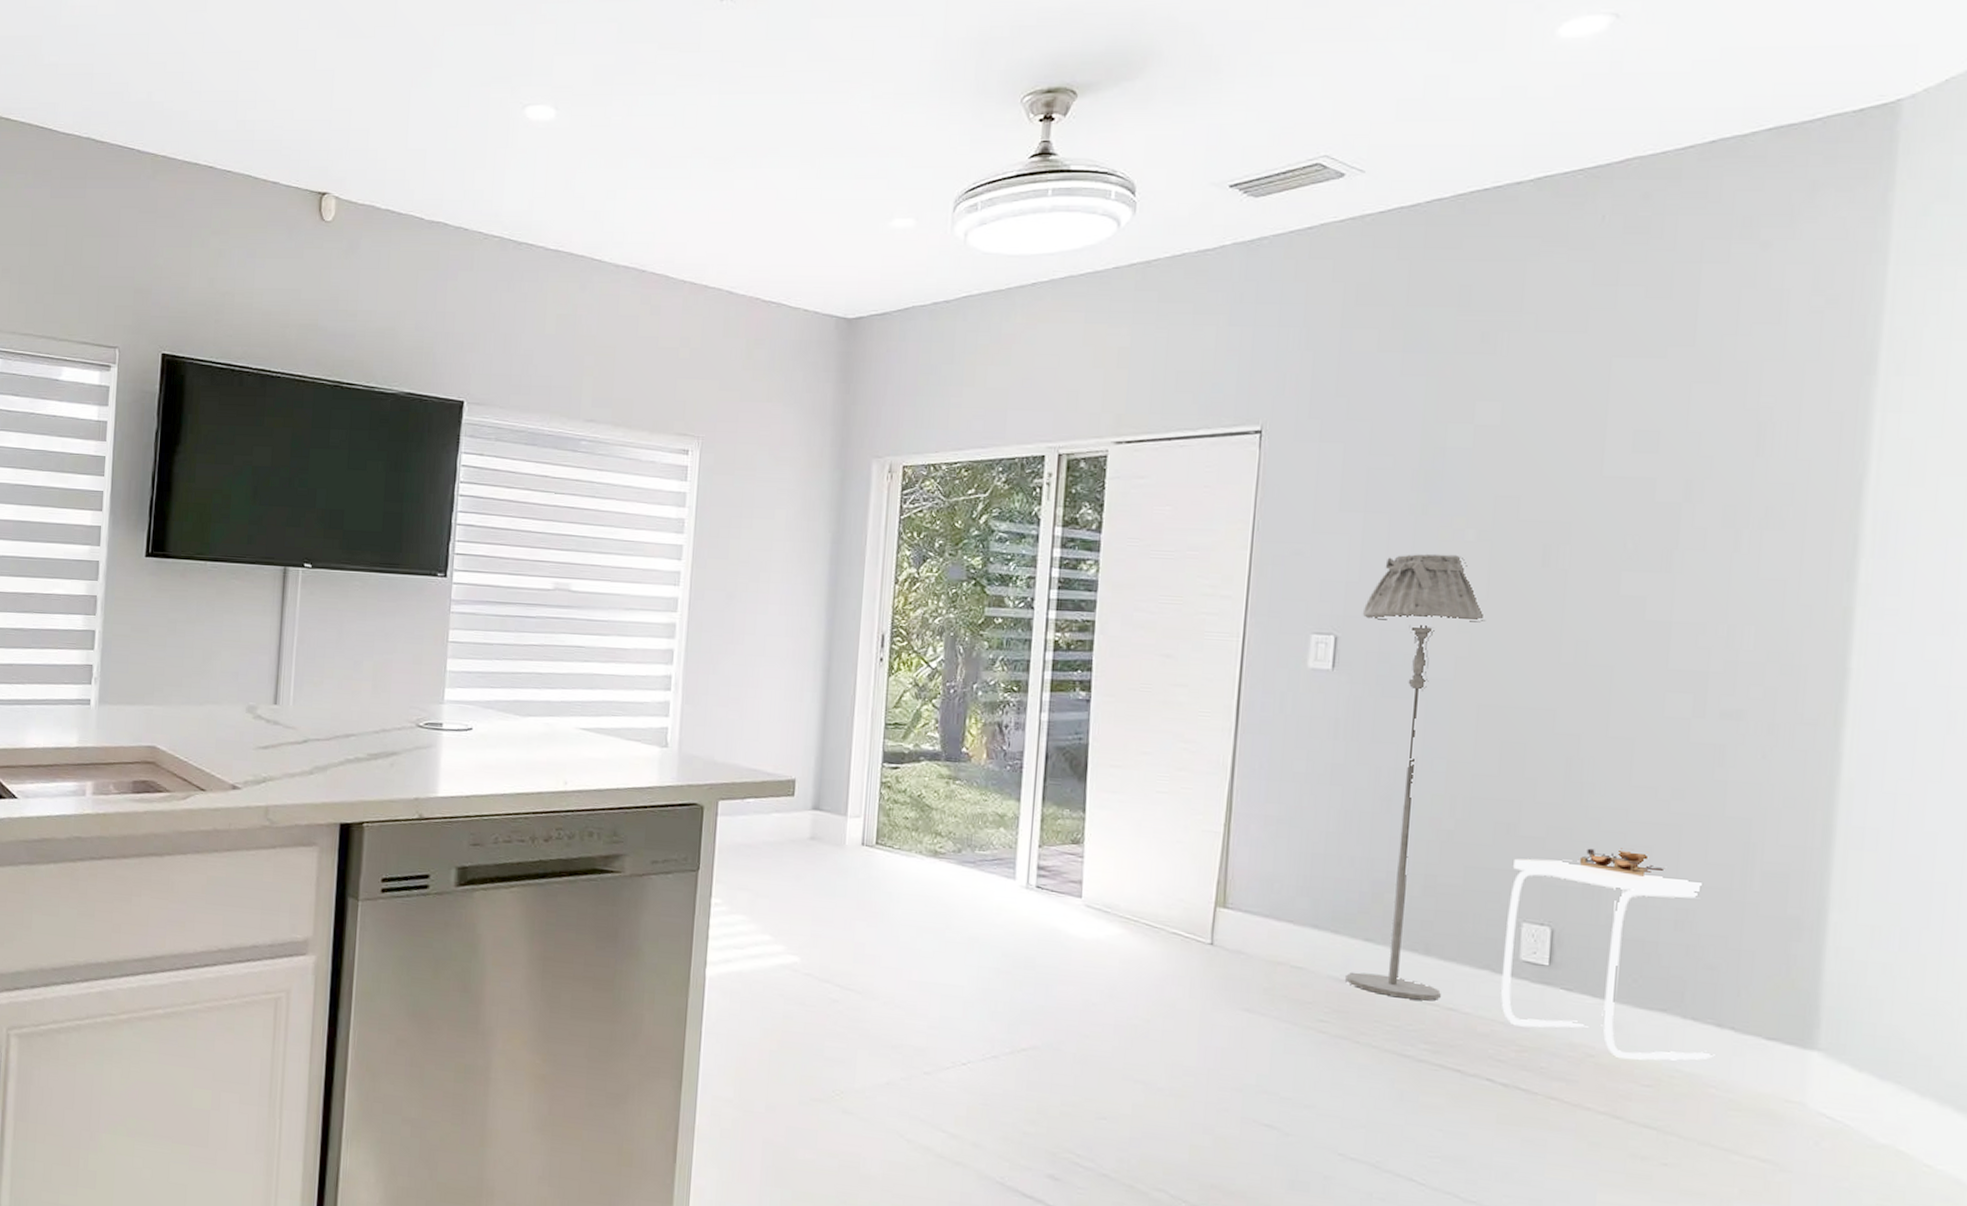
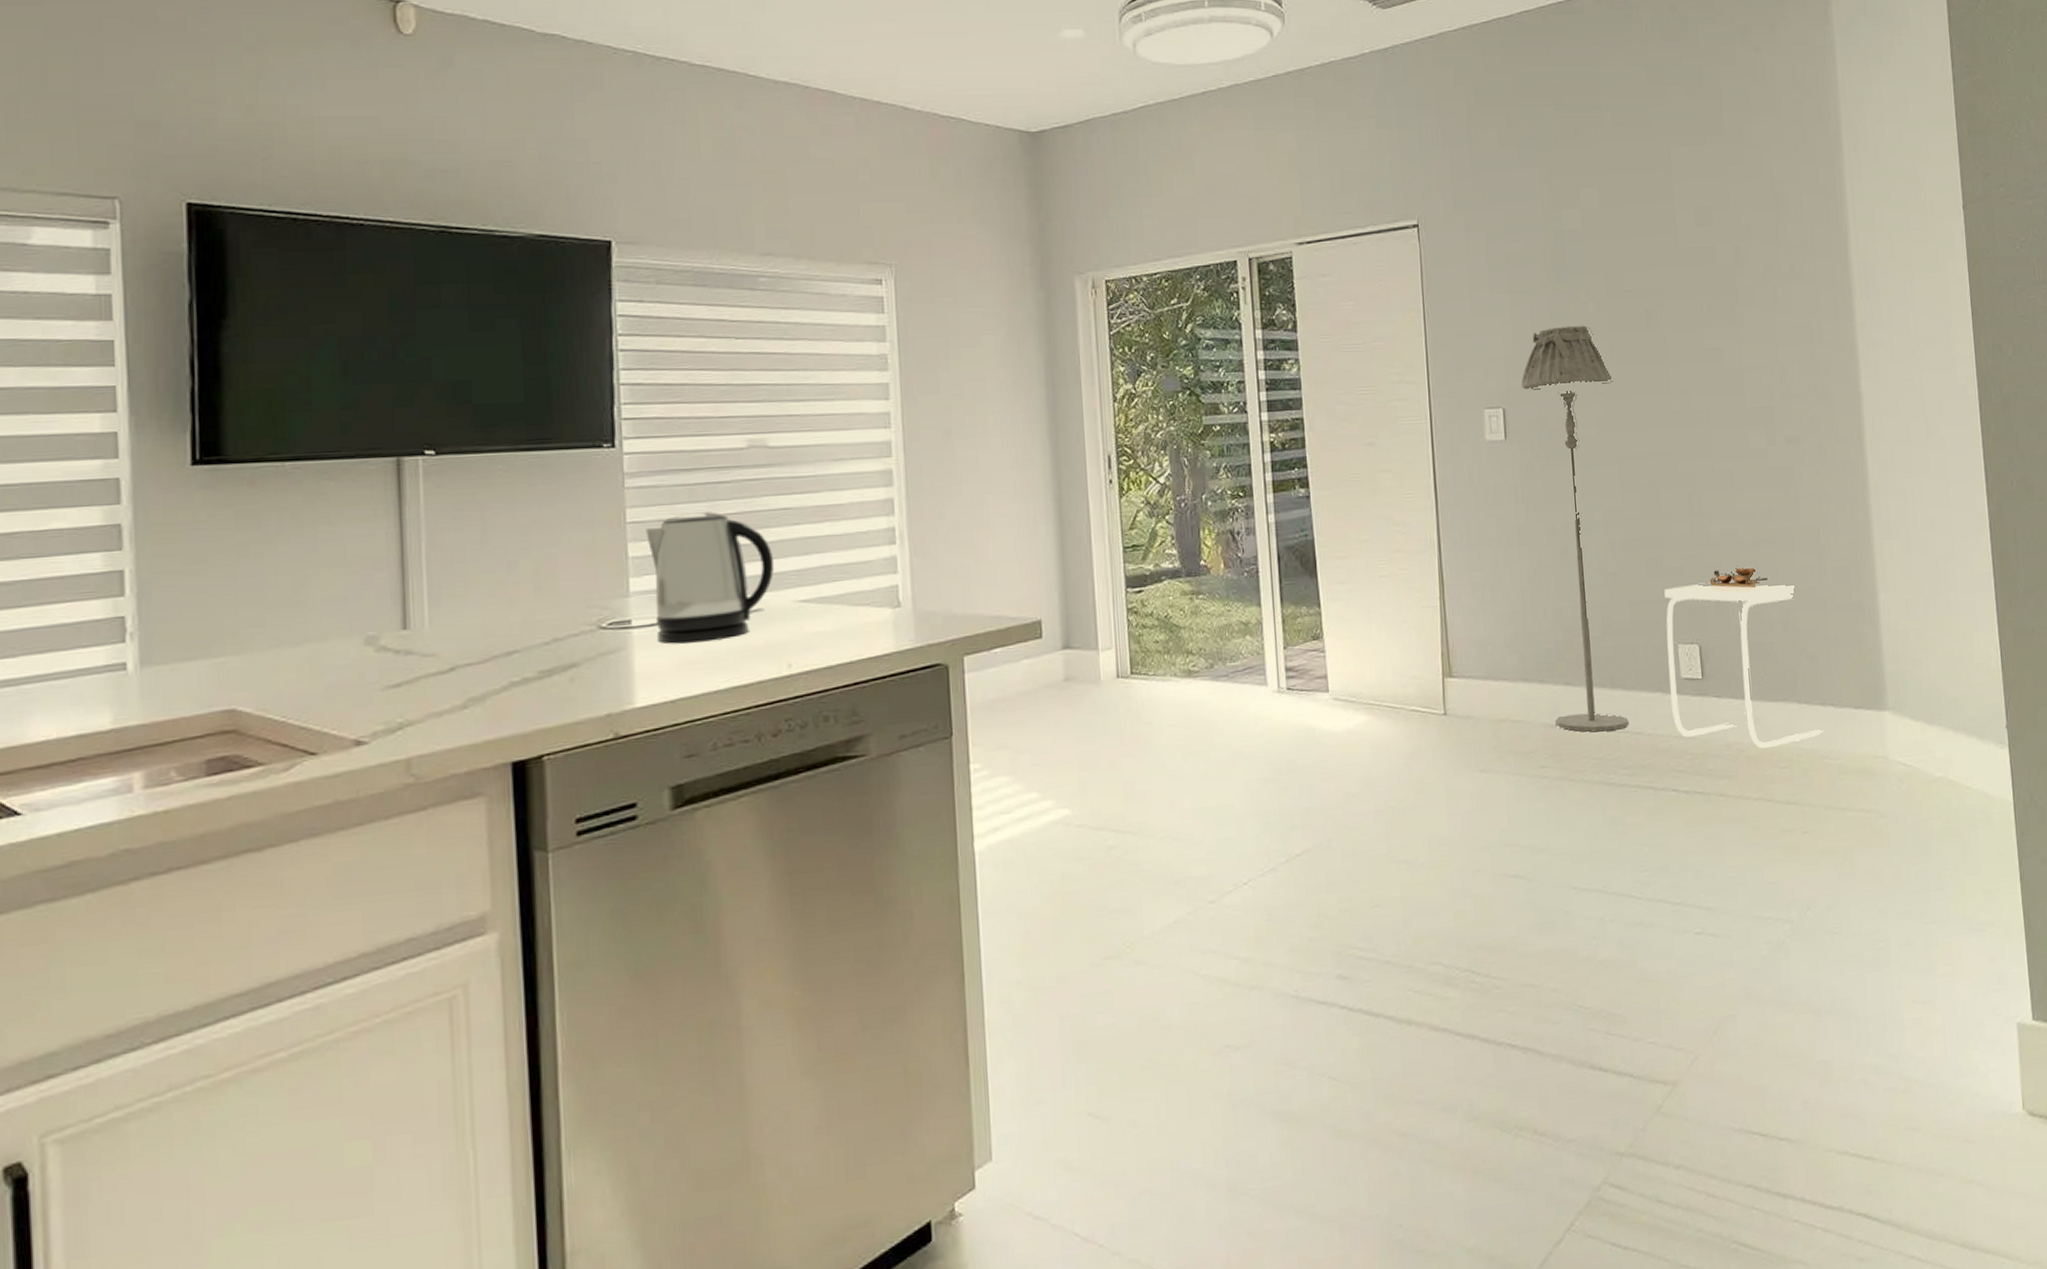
kettle: none [461,639,564,752] -> present [646,511,775,644]

